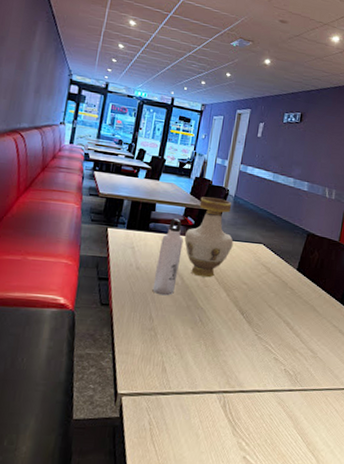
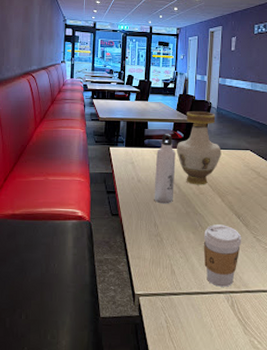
coffee cup: none [199,320,243,387] -> present [203,224,242,287]

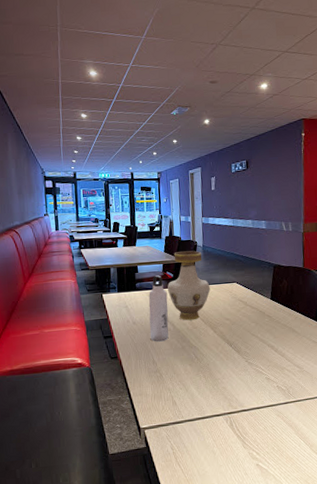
coffee cup: present [203,224,242,287] -> none [200,354,235,410]

